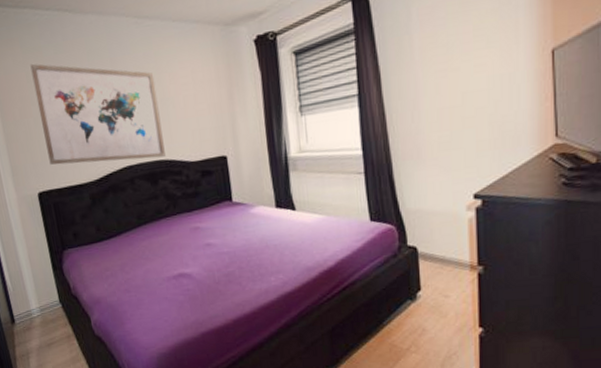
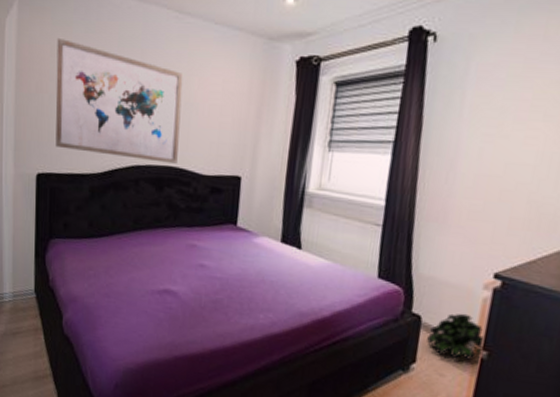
potted plant: none [426,236,480,280] -> present [427,313,486,360]

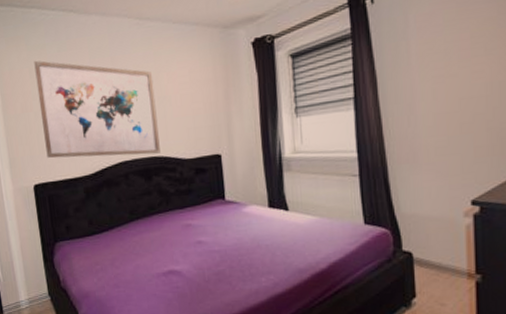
potted plant: present [427,313,486,360] -> none [422,242,478,288]

